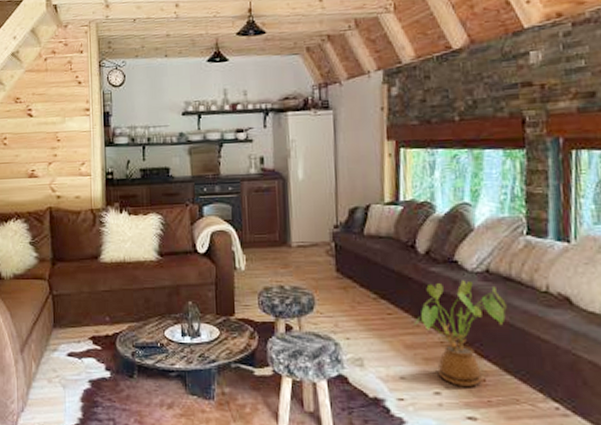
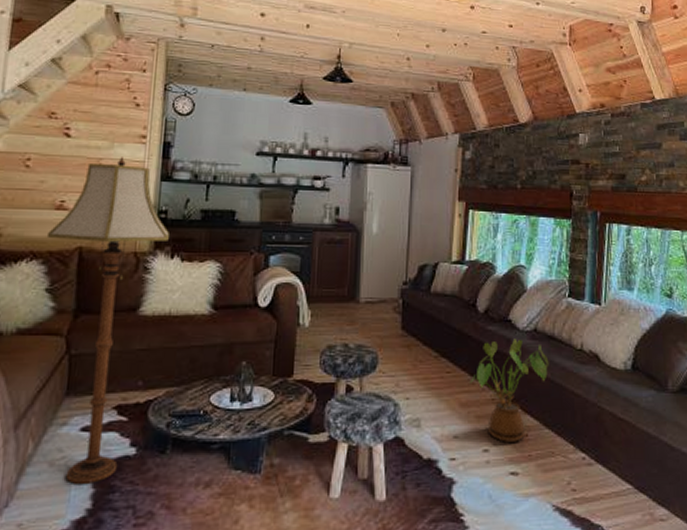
floor lamp: none [25,129,118,398] -> present [46,157,171,484]

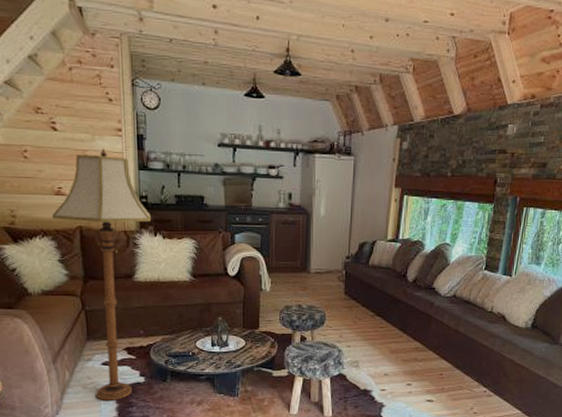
house plant: present [469,339,549,442] -> none [398,302,464,379]

